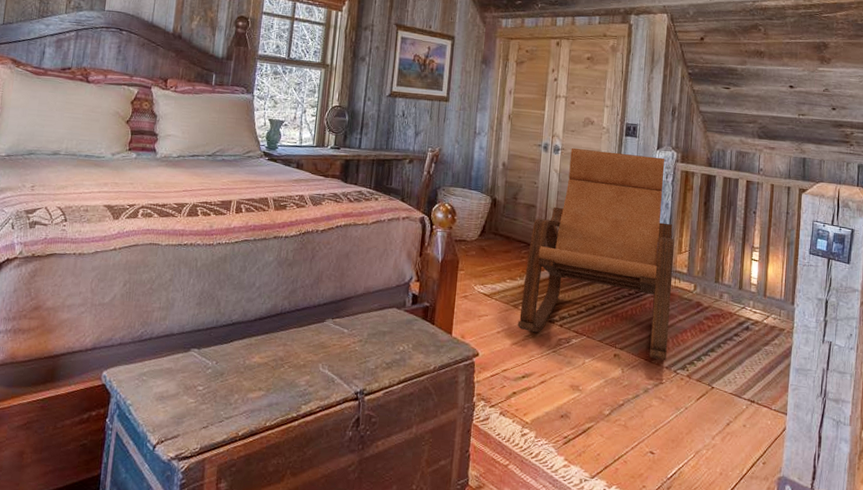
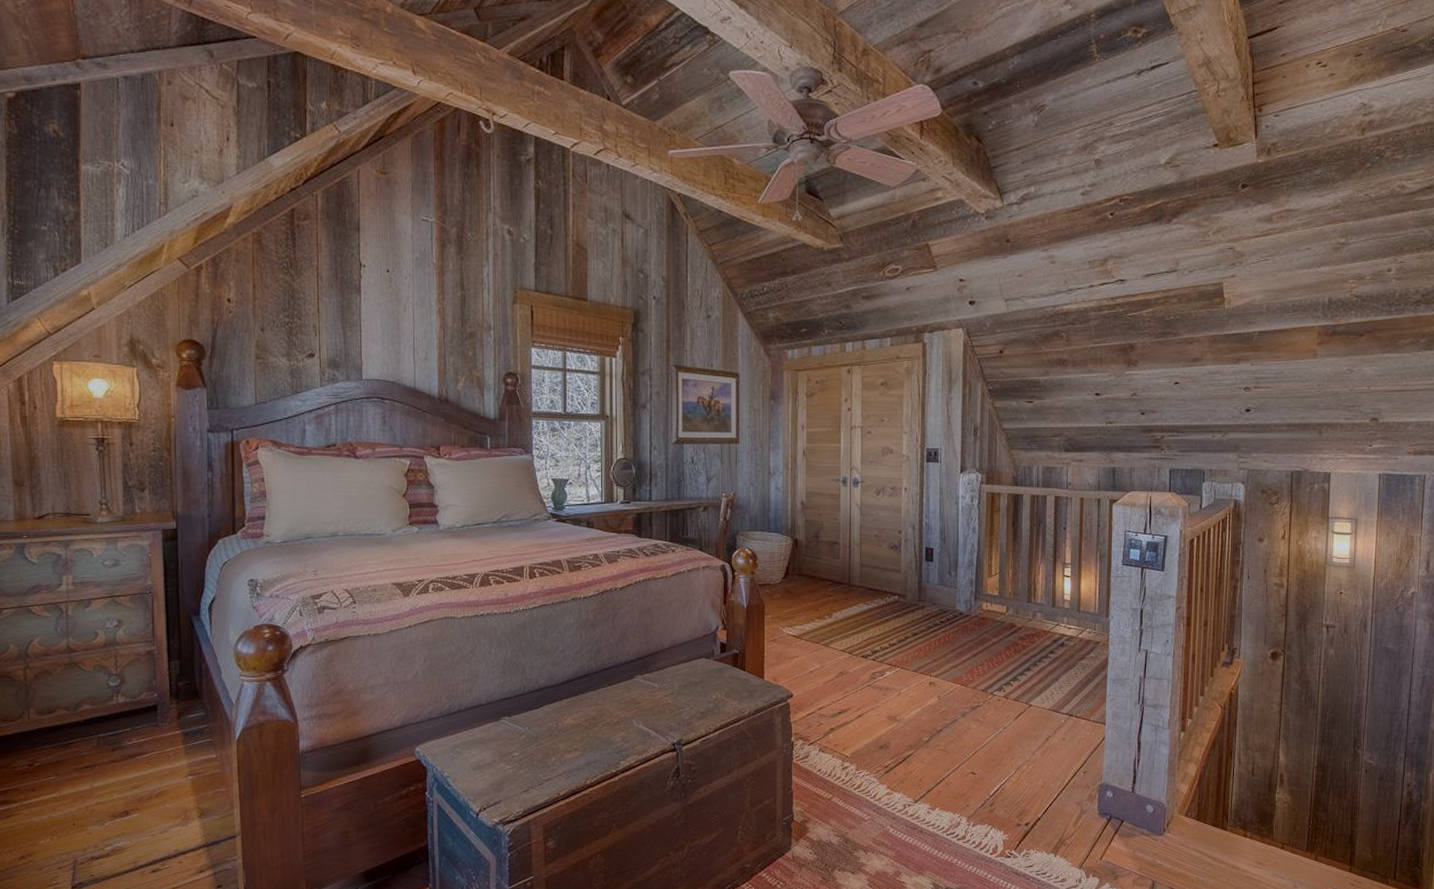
rocking chair: present [518,147,674,361] -> none [830,479,983,684]

